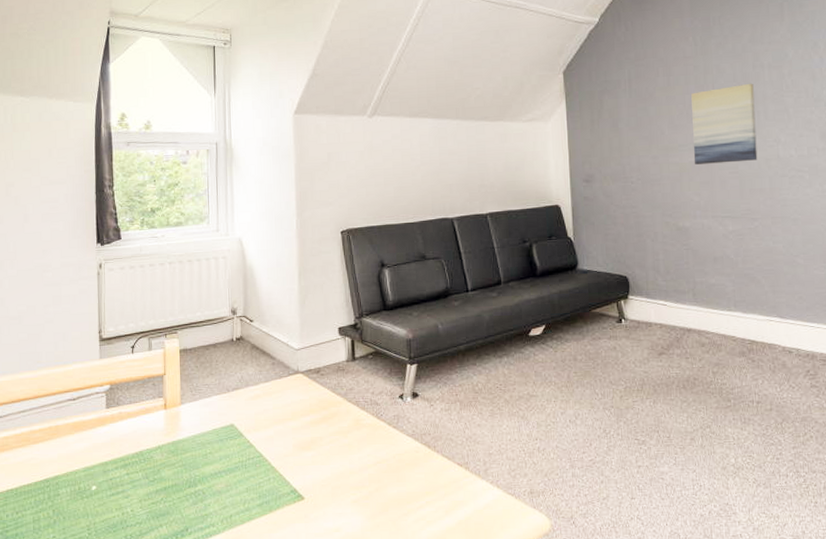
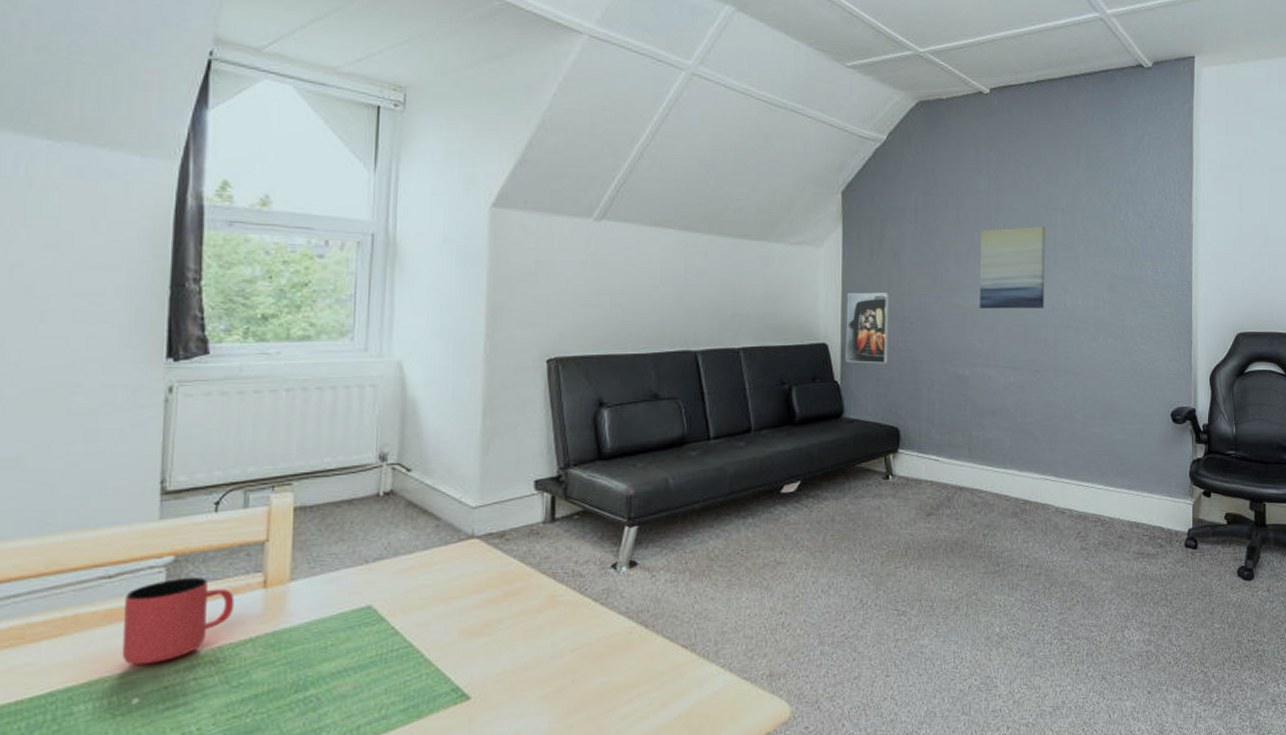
cup: none [83,400,148,462] -> present [121,576,235,665]
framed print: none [573,157,614,221] -> present [845,292,889,364]

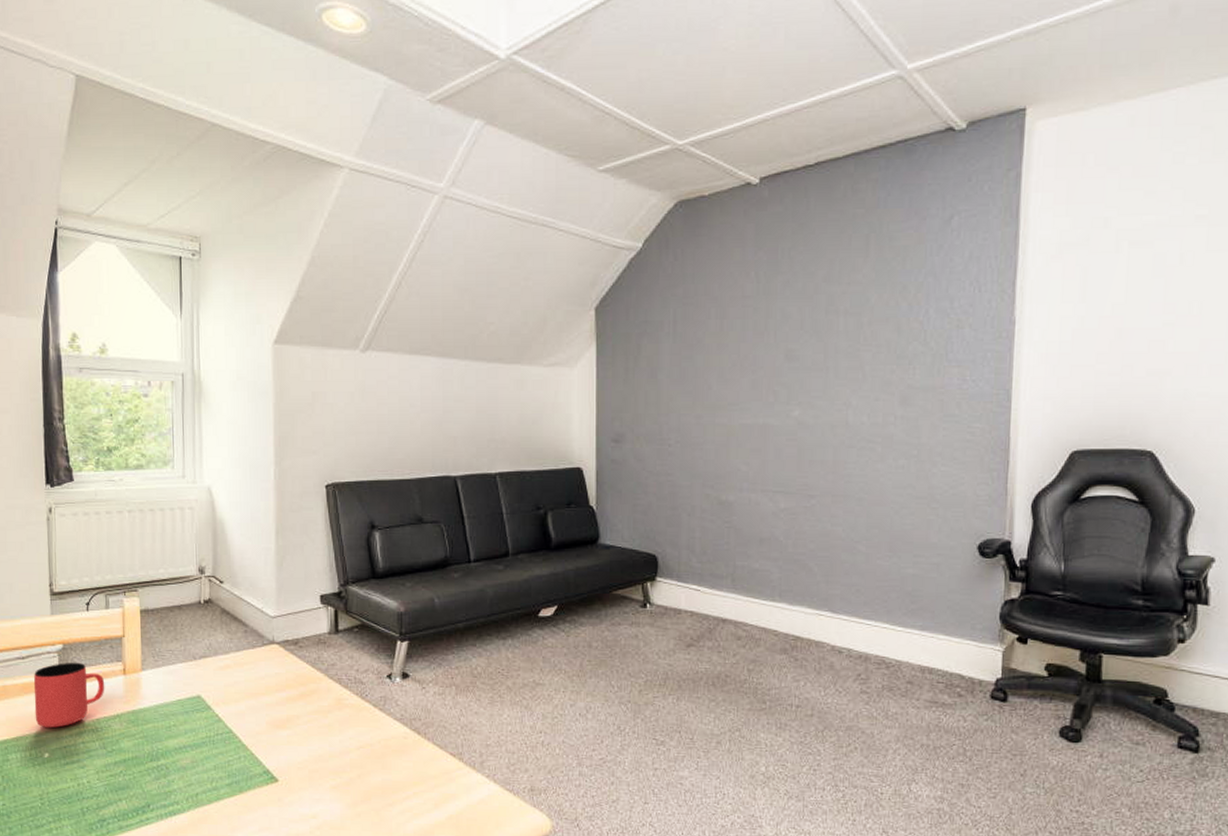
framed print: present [845,292,889,364] -> none [601,413,646,489]
wall art: present [979,226,1045,309] -> none [745,332,824,428]

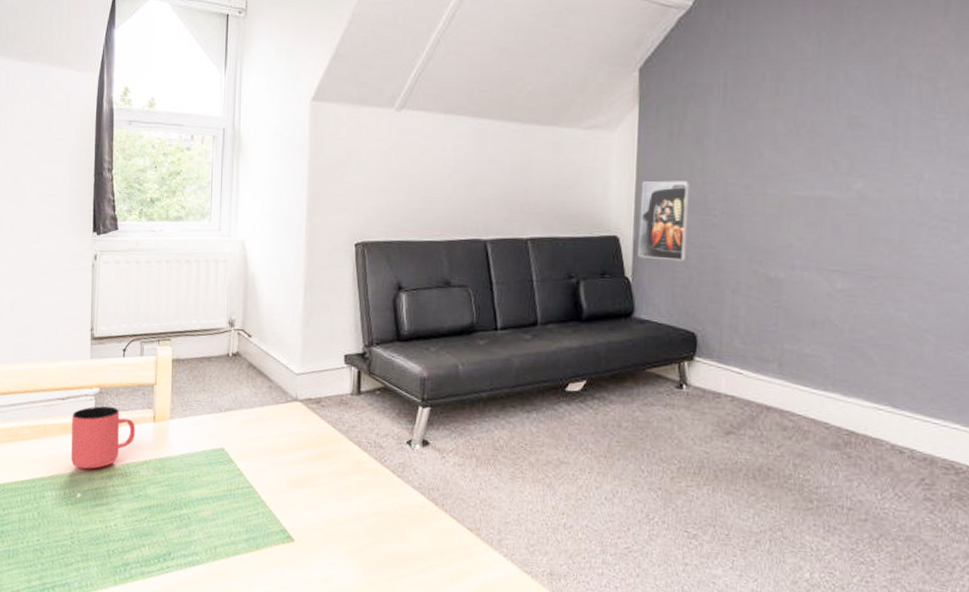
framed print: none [601,413,646,489] -> present [638,180,690,262]

